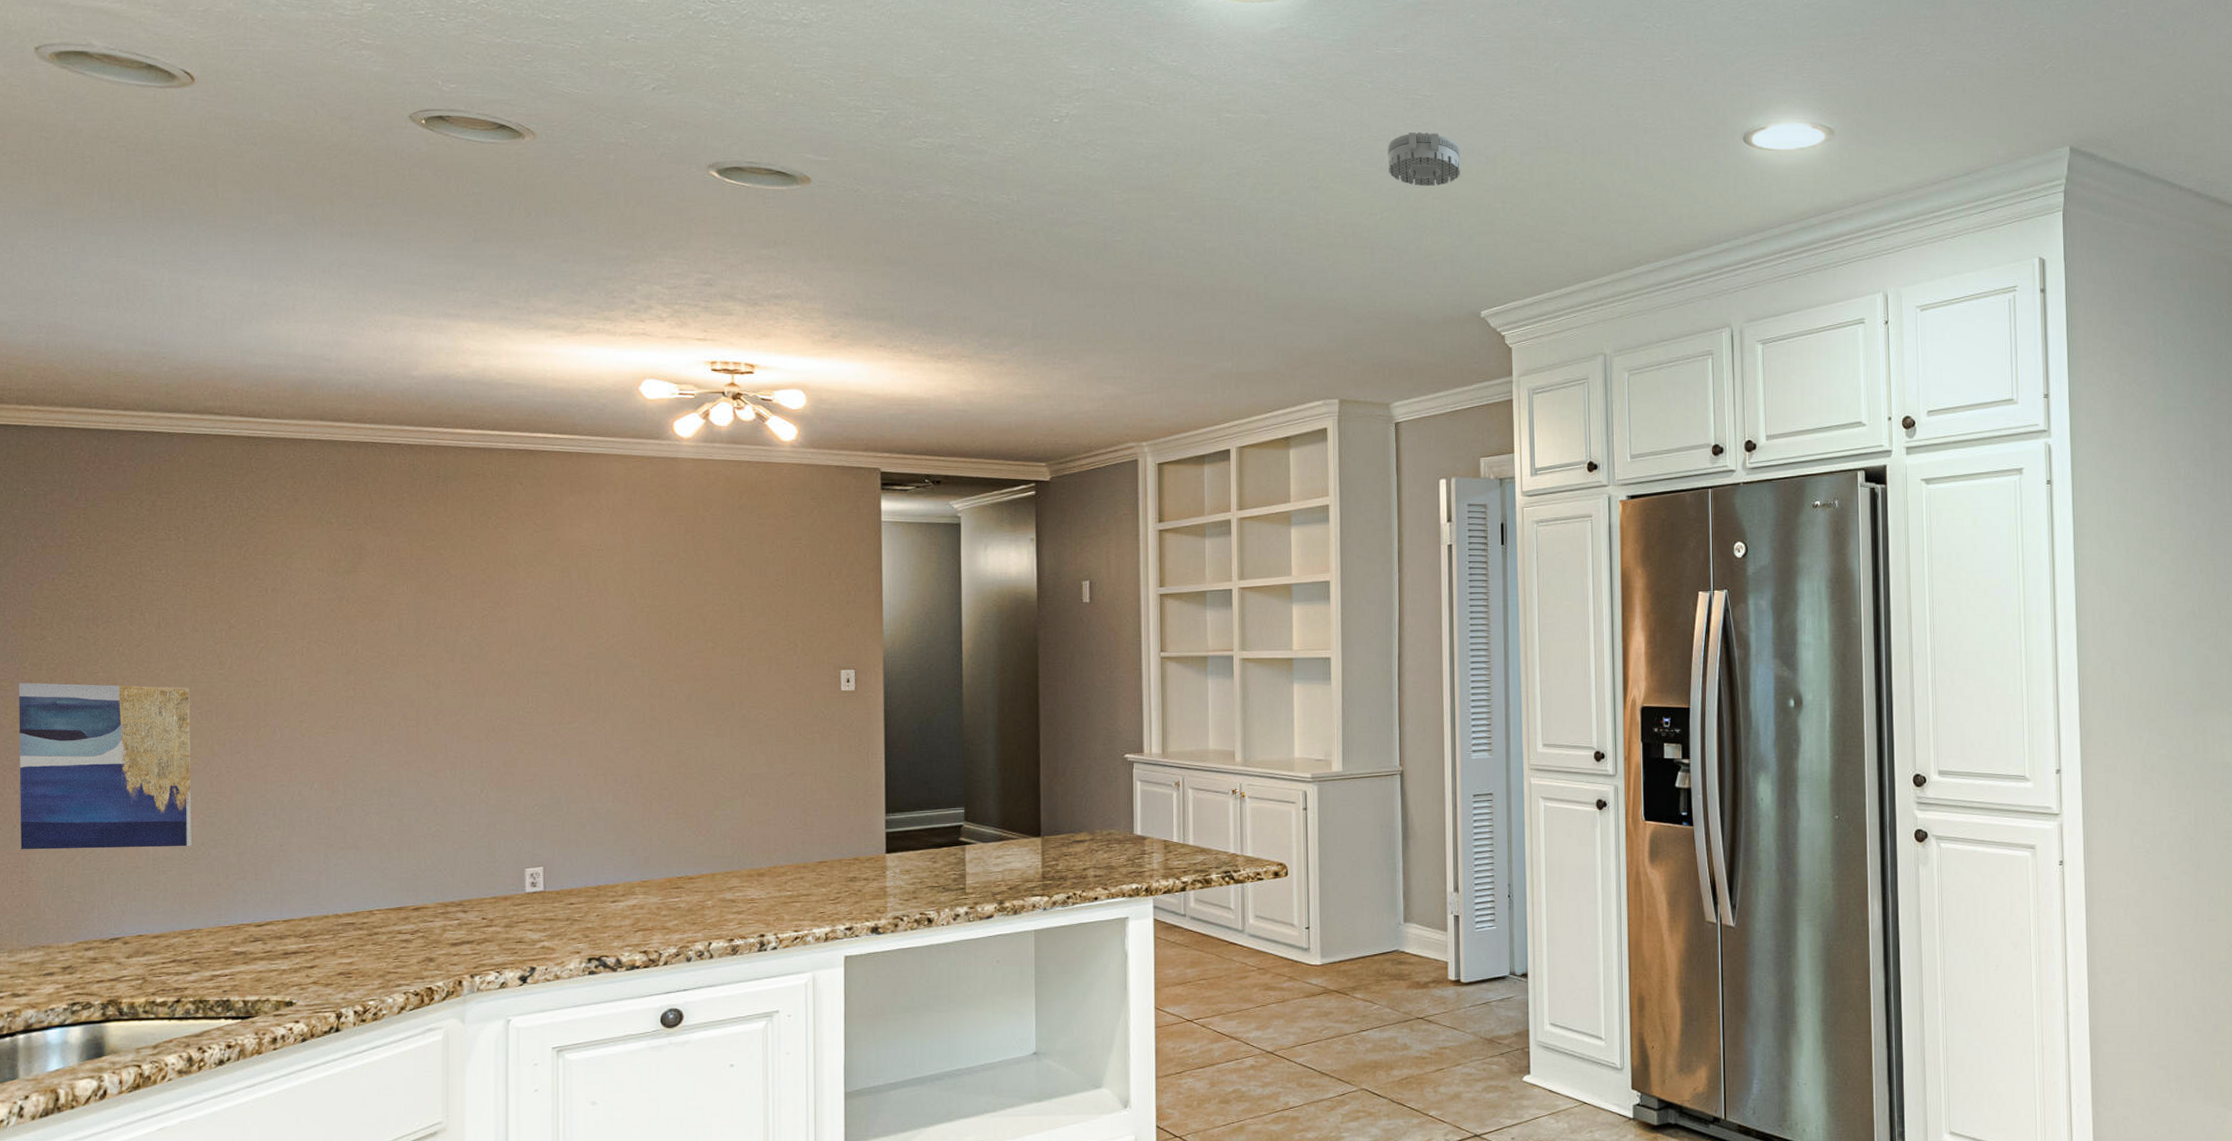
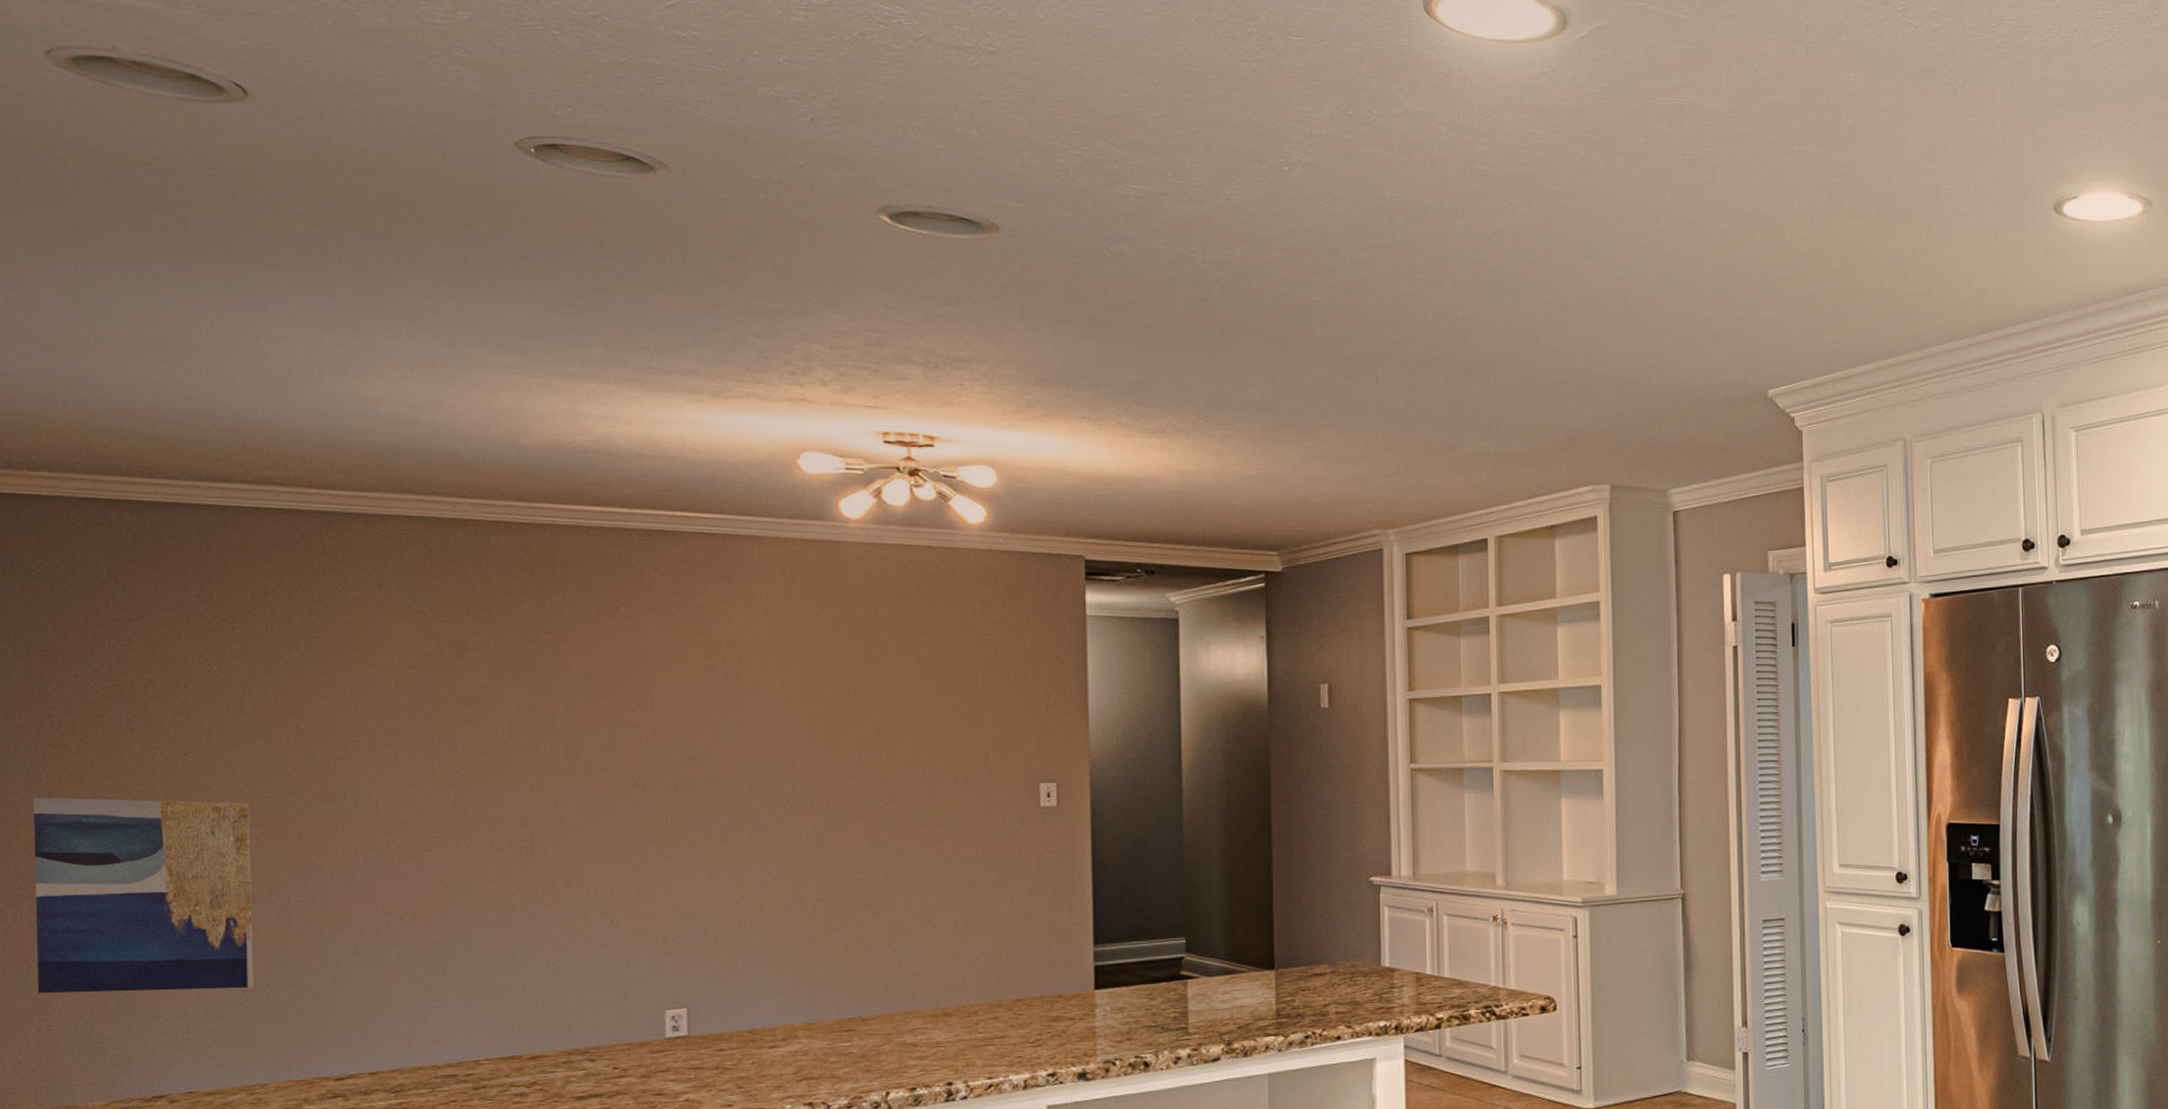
smoke detector: present [1388,132,1460,187] -> none [1663,192,1744,252]

